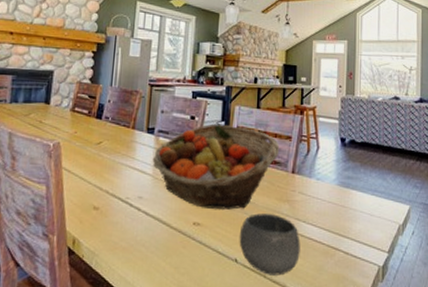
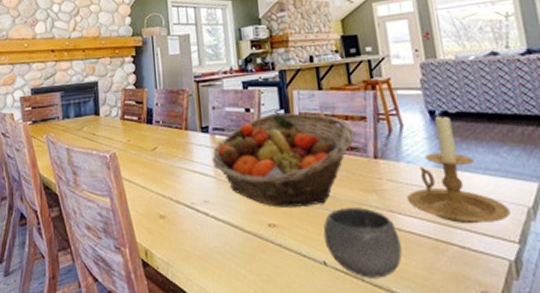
candle holder: none [312,141,386,235] -> present [407,112,510,224]

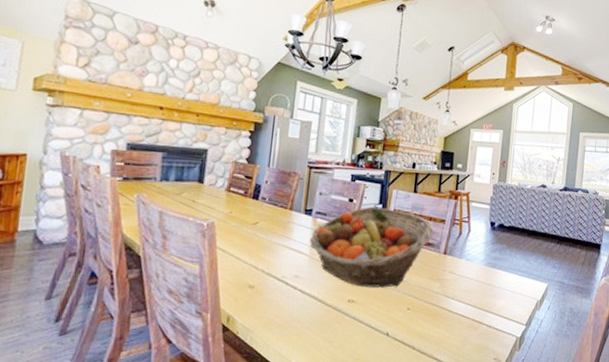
bowl: present [323,208,402,278] -> none [391,291,448,347]
candle holder: present [407,112,510,224] -> none [460,225,526,310]

